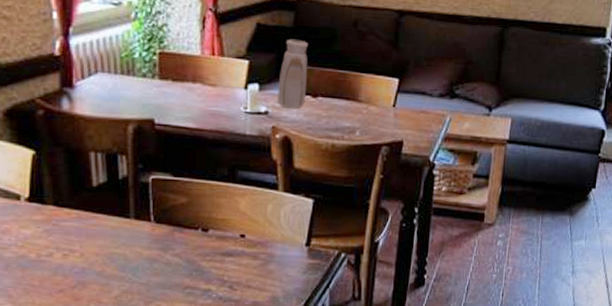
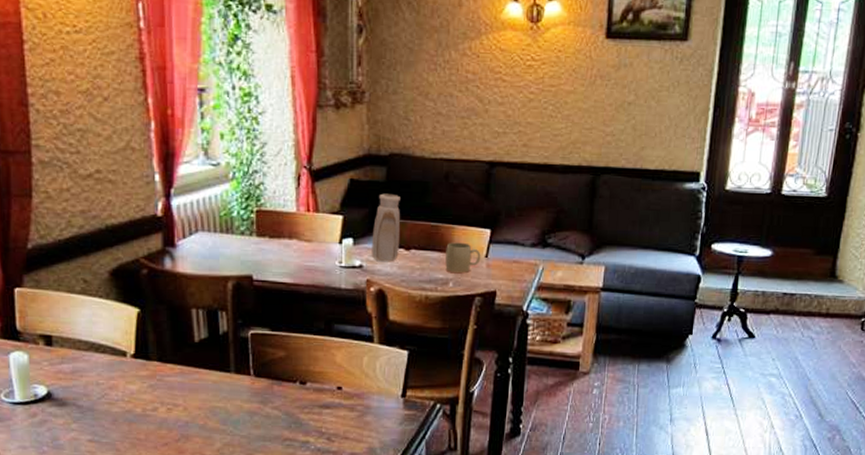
mug: none [352,90,389,123] -> present [445,242,481,274]

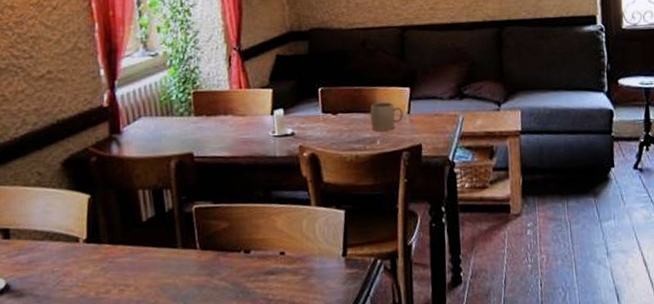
vase: present [371,193,401,262] -> none [300,64,327,128]

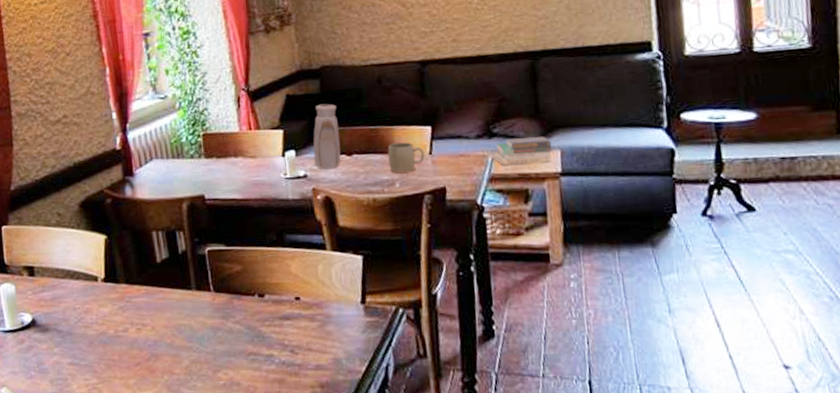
vase: none [300,64,327,128] -> present [313,103,341,170]
books: none [464,98,514,124] -> present [494,137,553,165]

